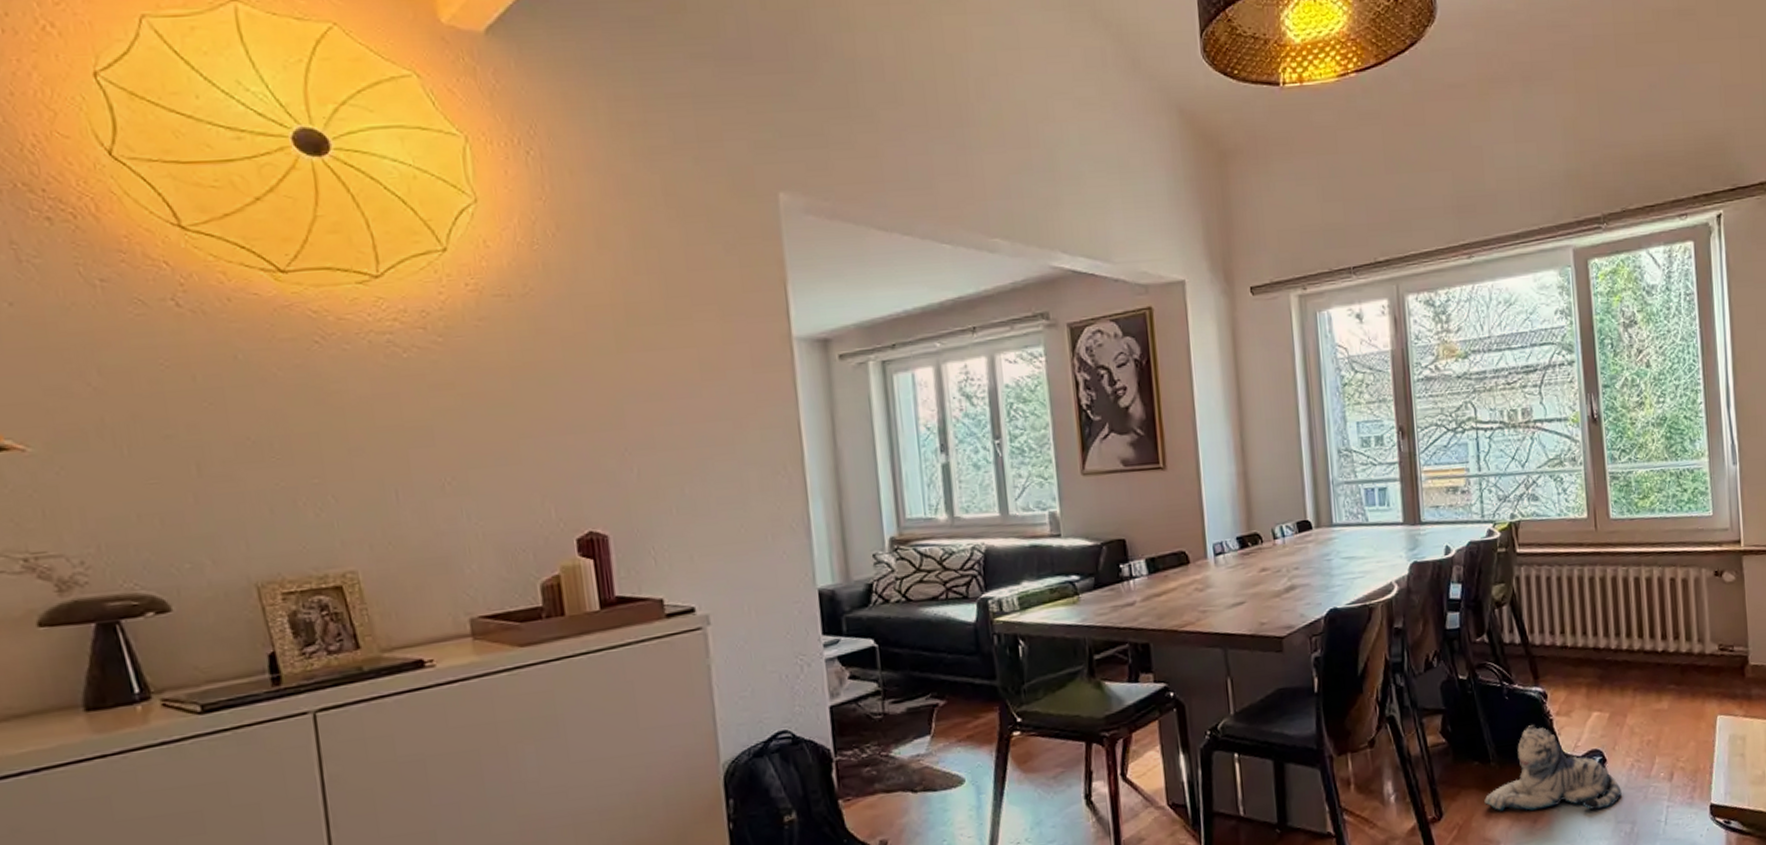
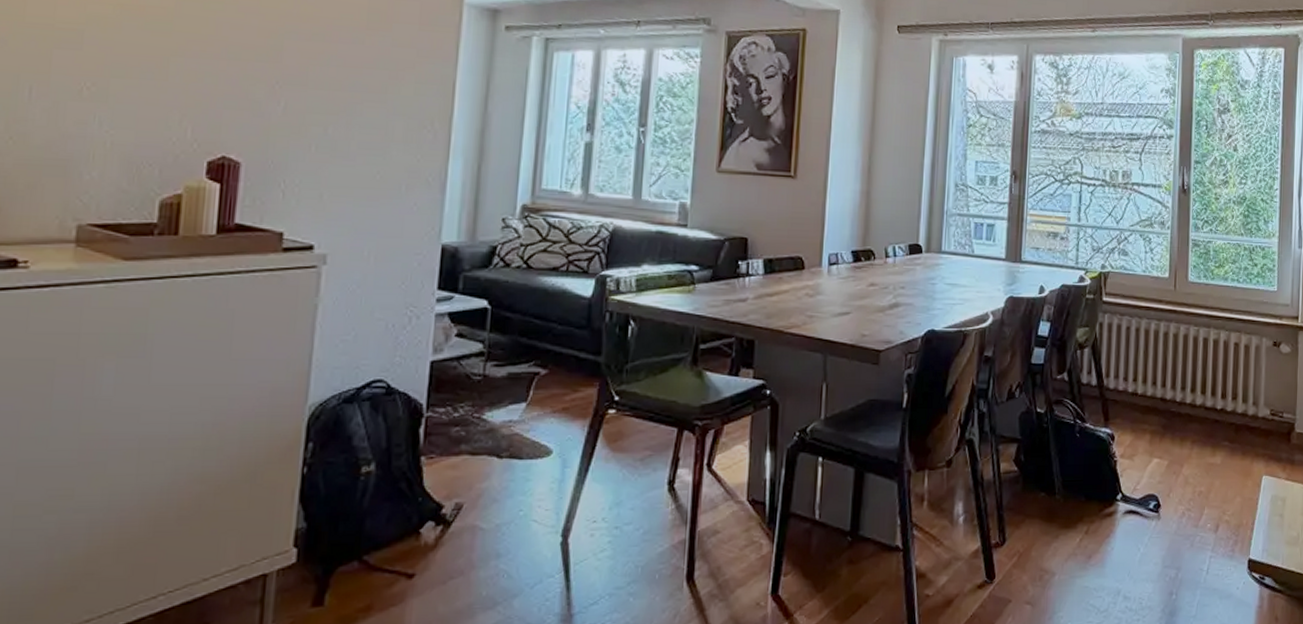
plush toy: present [1484,725,1622,811] -> none [1046,464,1171,553]

